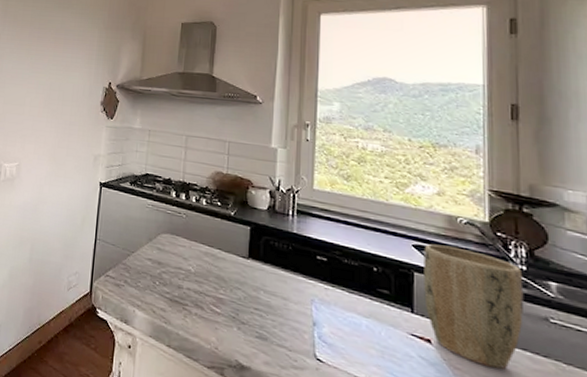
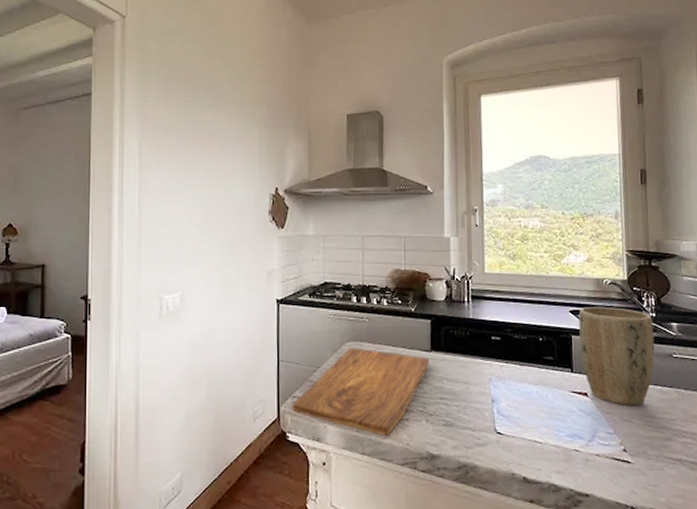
cutting board: none [105,239,245,336] -> present [293,348,429,437]

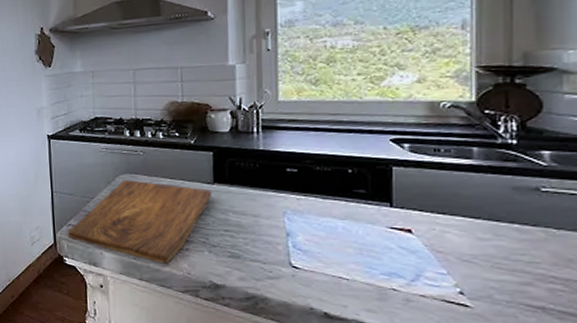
plant pot: present [578,306,655,406] -> none [402,133,514,246]

